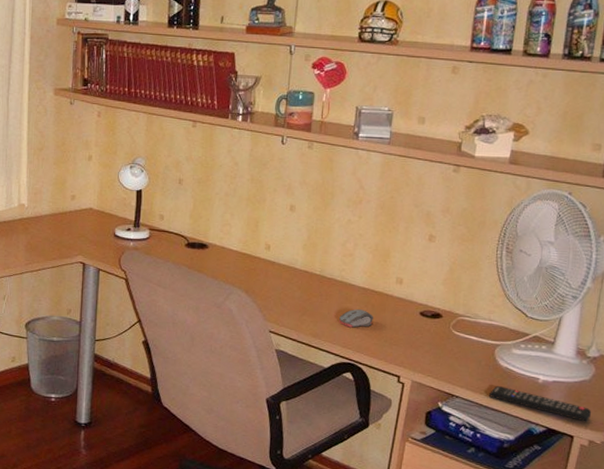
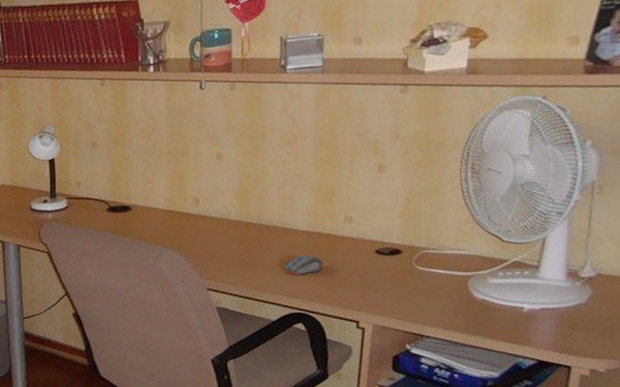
remote control: present [488,385,592,422] -> none [464,319,592,350]

